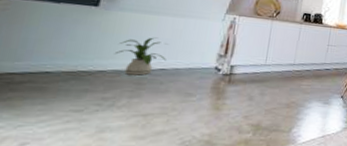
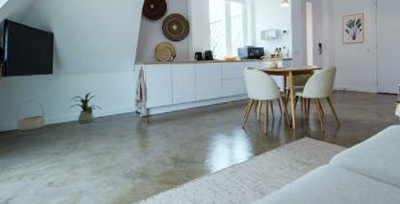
basket: none [11,35,72,77] -> present [16,100,46,131]

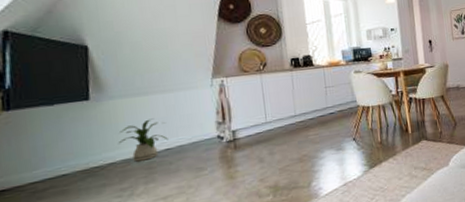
basket: present [16,100,46,131] -> none [30,138,82,184]

